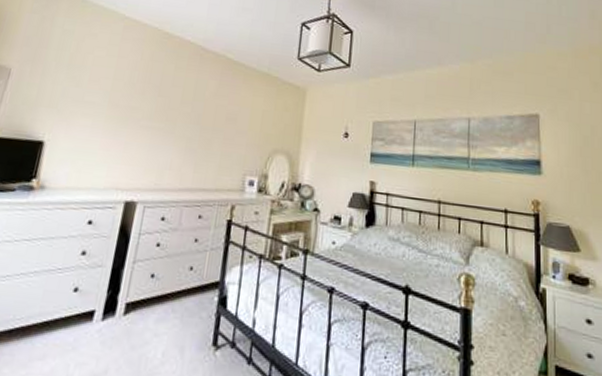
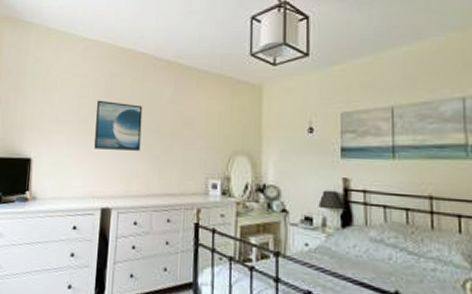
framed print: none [124,84,184,142] -> present [94,100,143,151]

